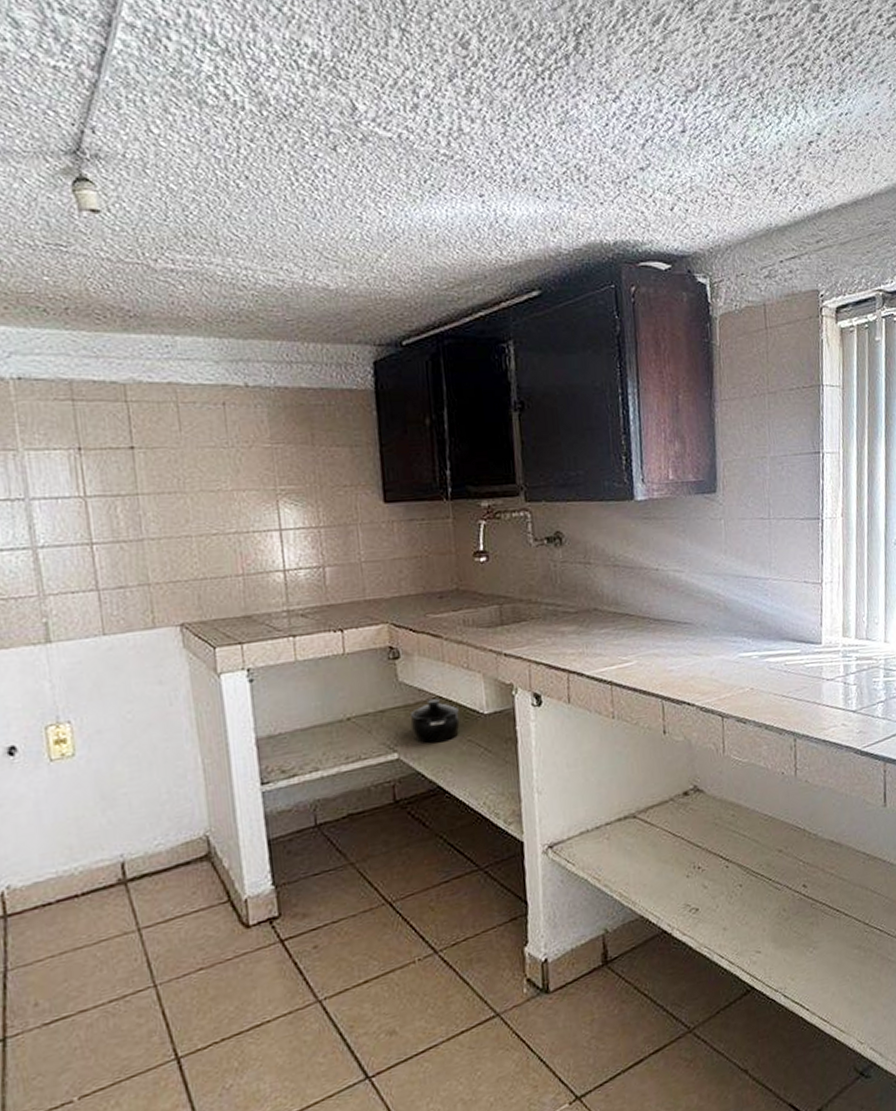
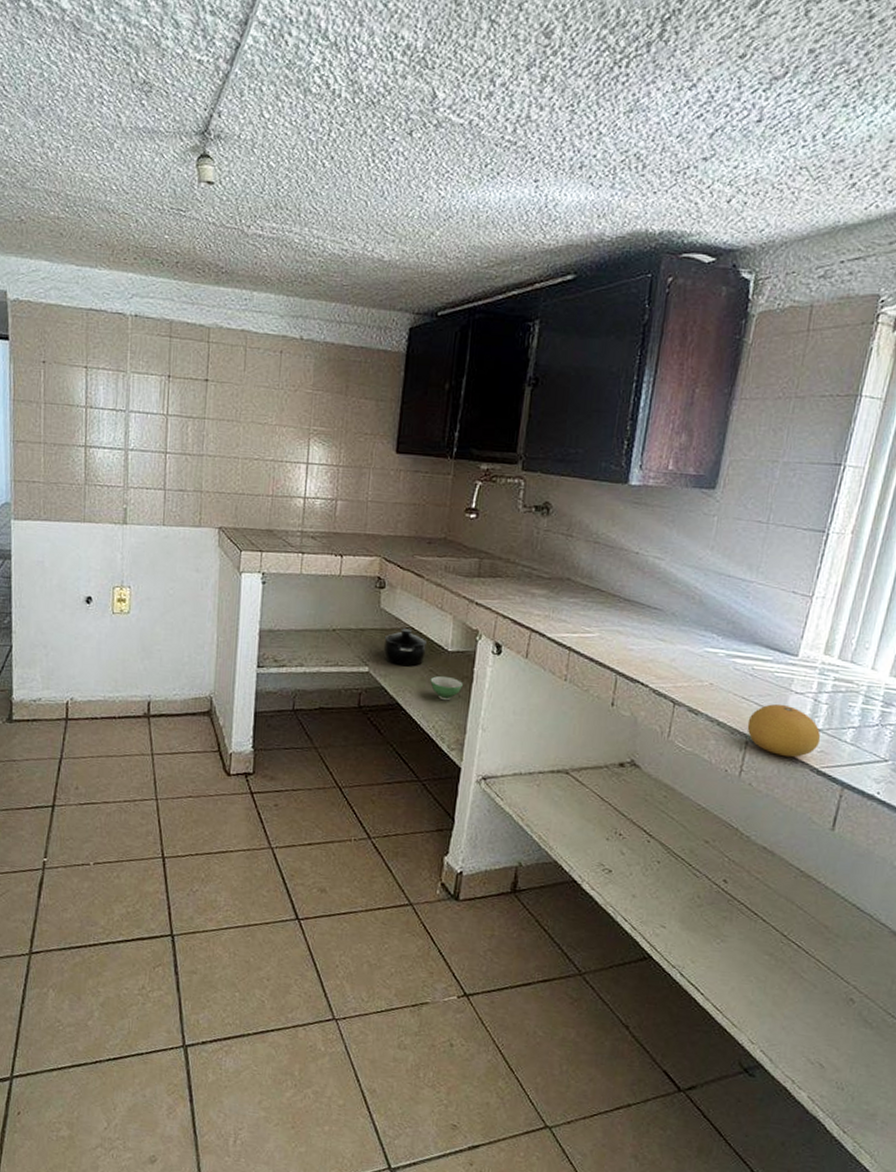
bowl: none [471,742,508,771] -> present [430,675,463,701]
fruit: none [791,694,858,746] -> present [747,703,821,758]

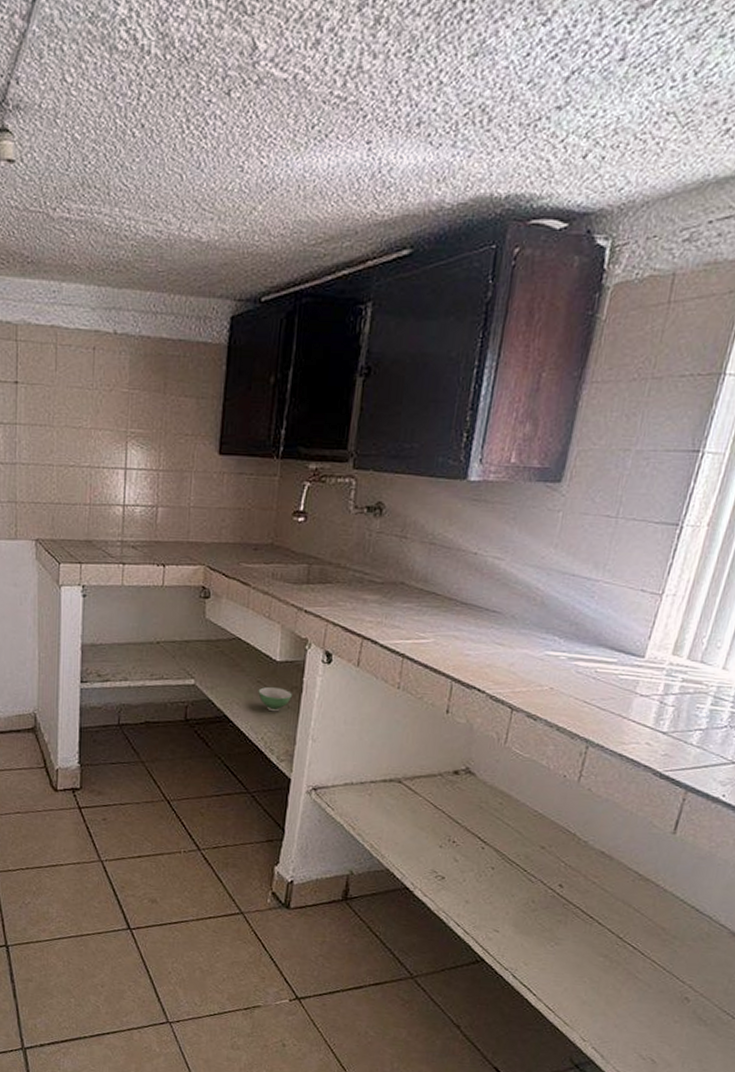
saucepan: present [383,628,427,667] -> none [209,639,254,679]
fruit: present [747,703,821,758] -> none [588,707,666,762]

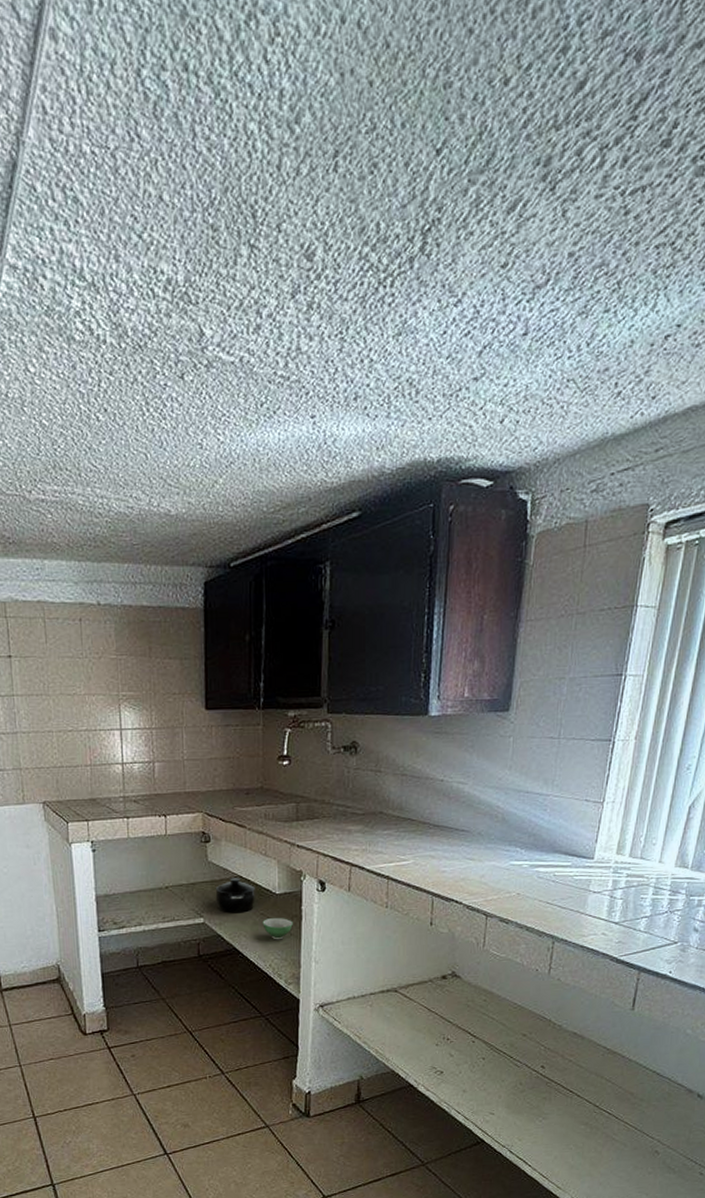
saucepan: none [209,639,254,679] -> present [215,877,255,914]

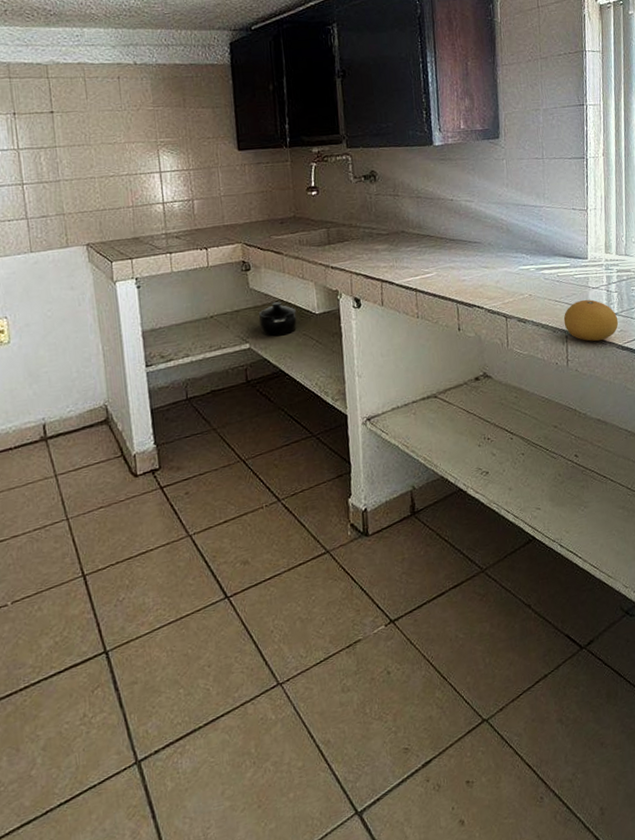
bowl: present [262,917,293,940] -> none [305,336,334,359]
fruit: none [553,904,618,951] -> present [563,299,619,342]

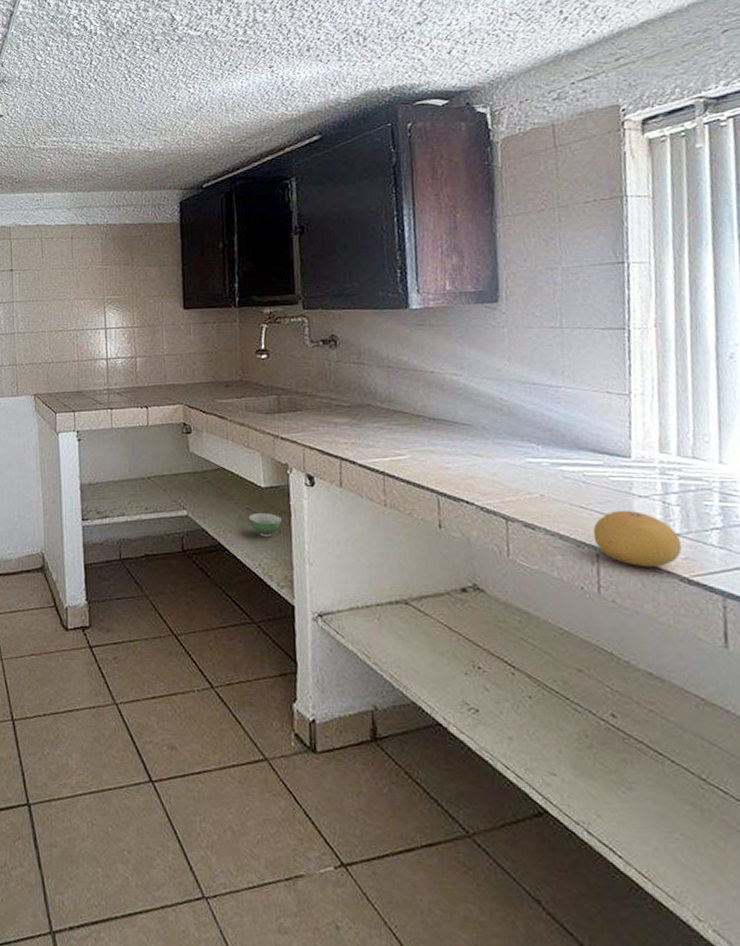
saucepan: present [258,301,297,337] -> none [197,469,240,507]
bowl: none [305,336,334,359] -> present [248,512,282,537]

